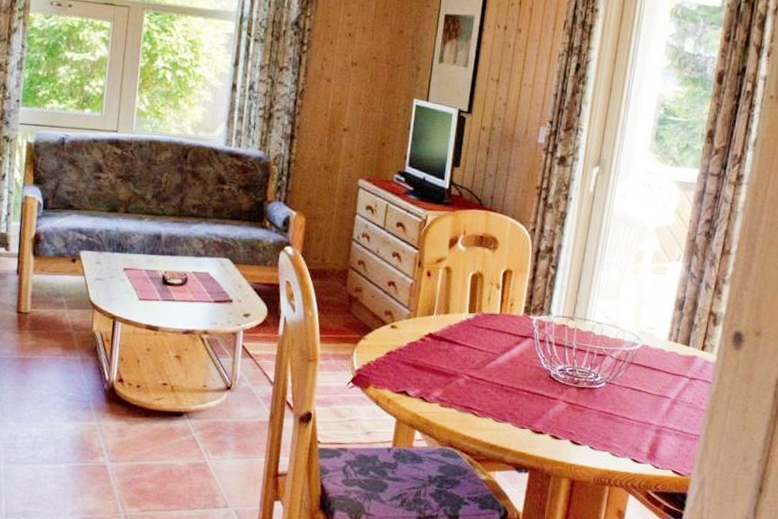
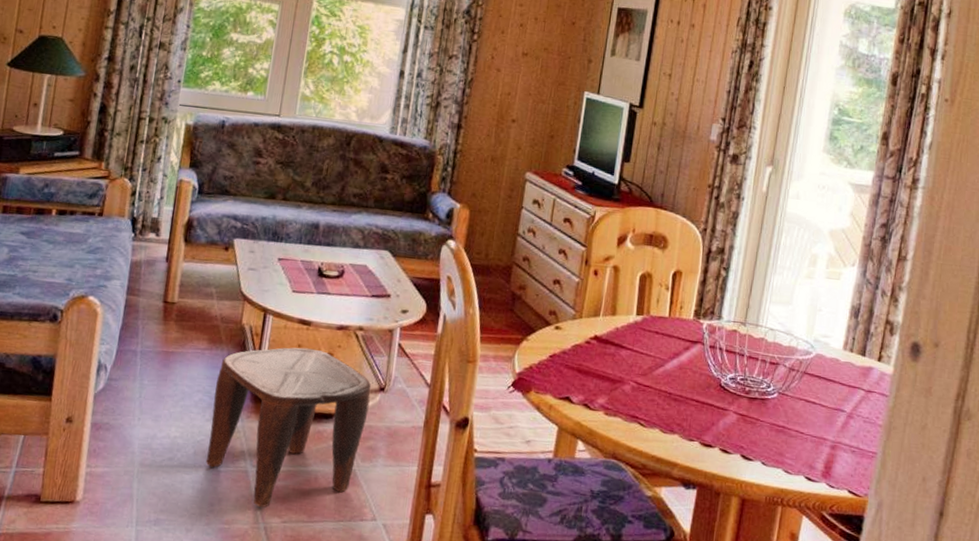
stool: none [66,351,218,498] -> present [205,347,371,508]

